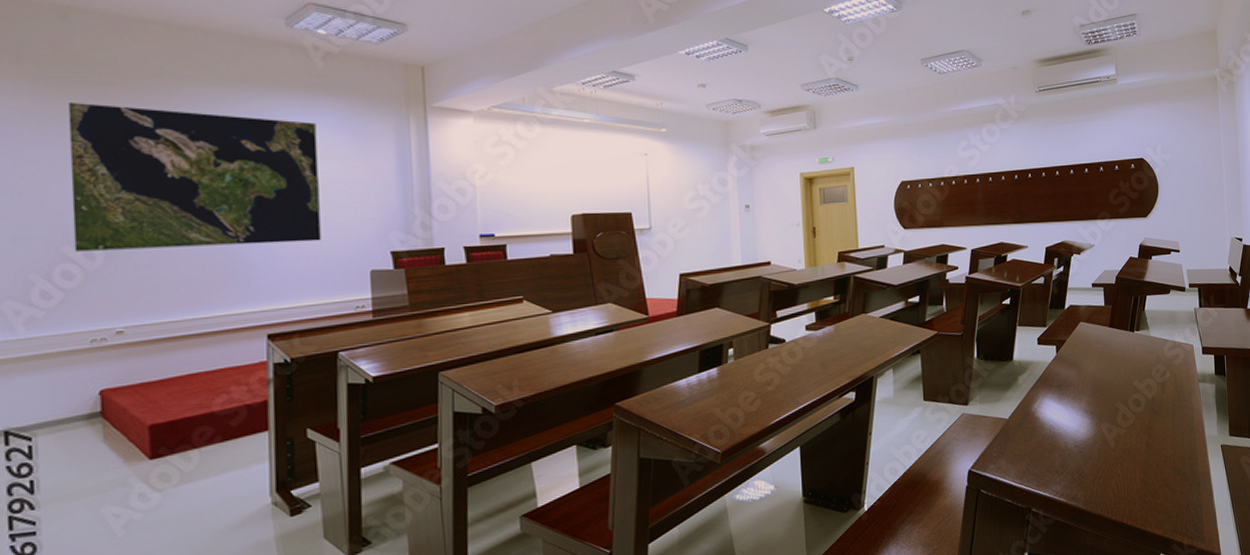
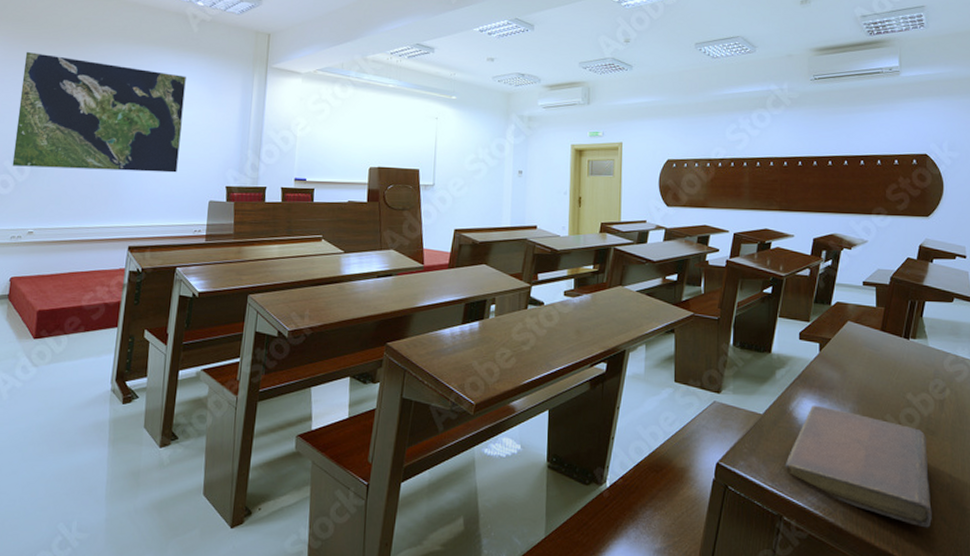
notebook: none [1031,403,1158,496] -> present [785,405,932,528]

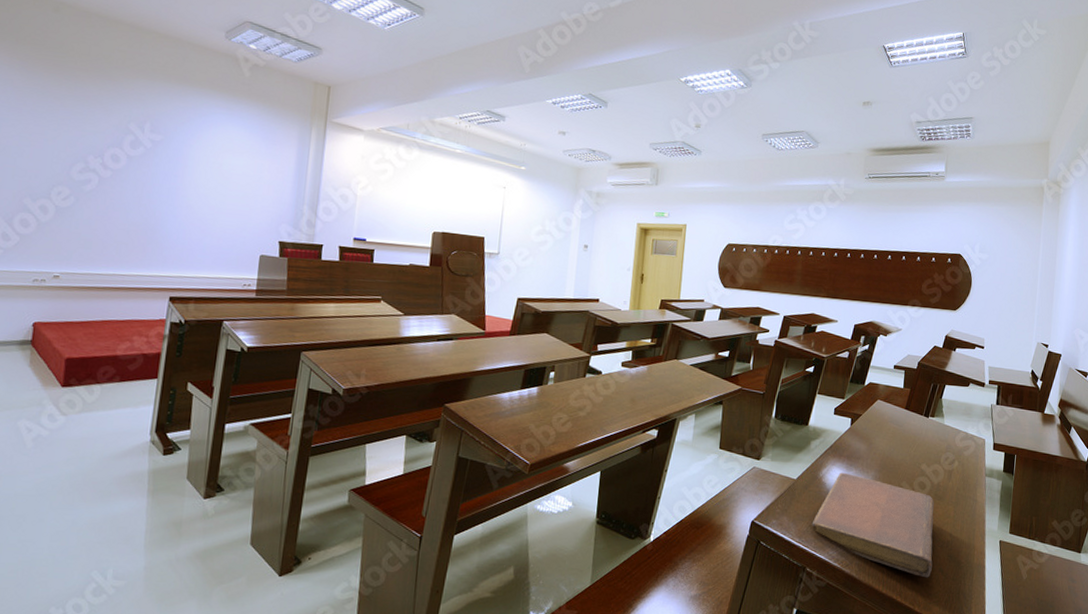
world map: present [12,51,186,173] -> none [33,80,236,224]

